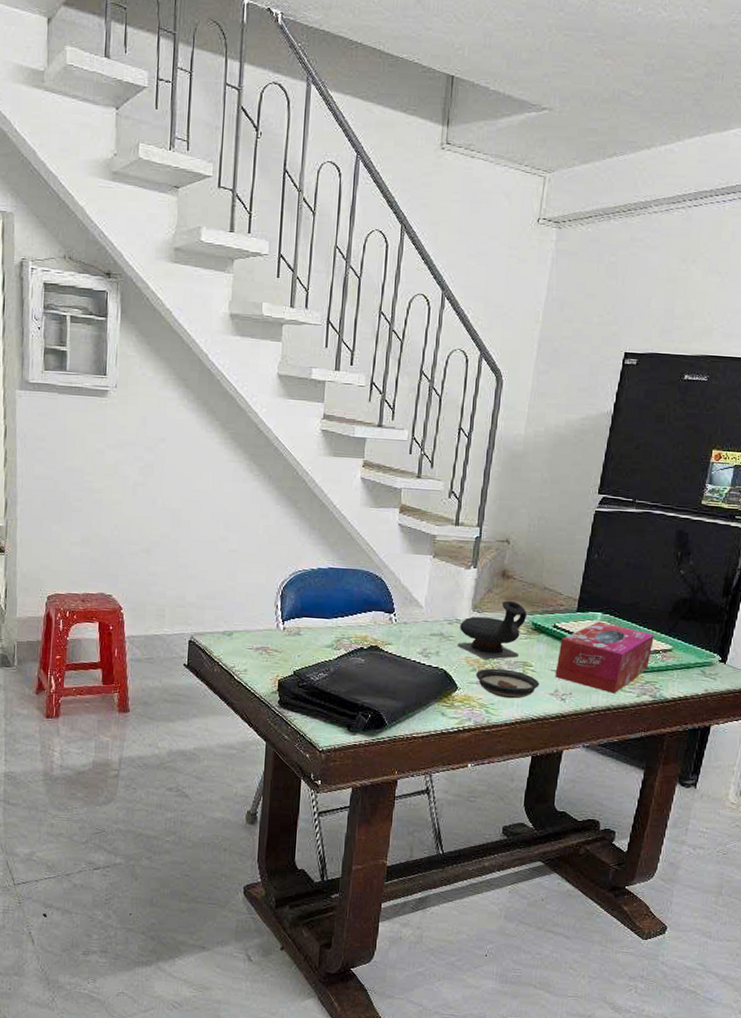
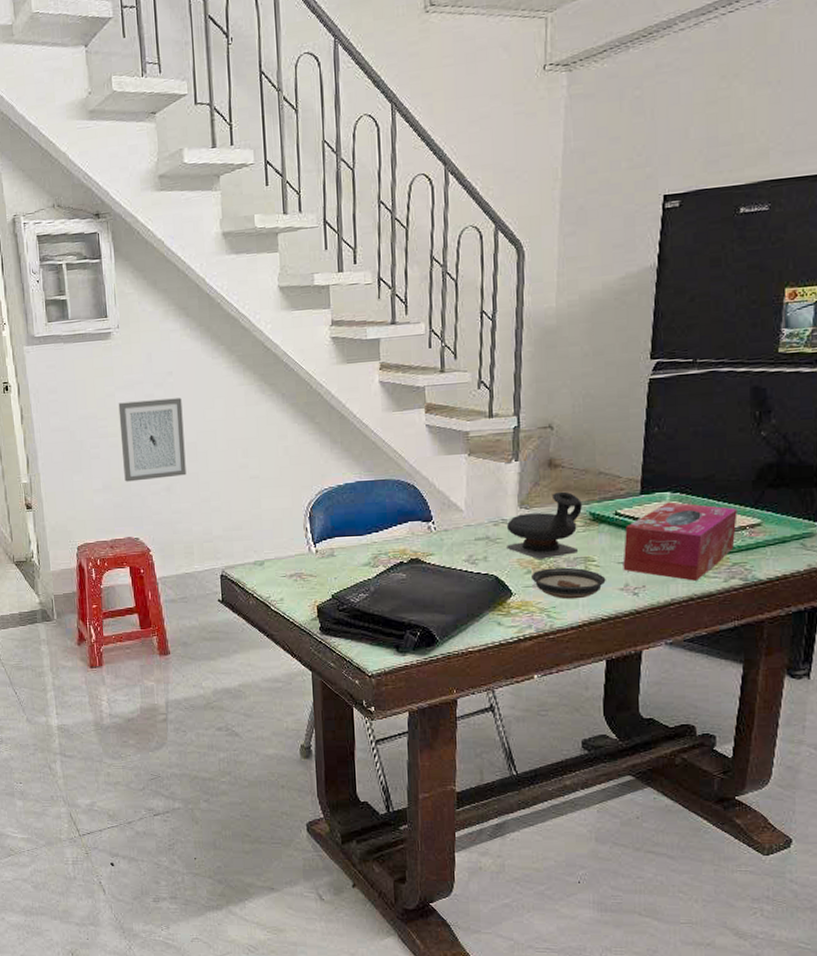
wall art: none [104,460,171,540] -> present [118,398,187,482]

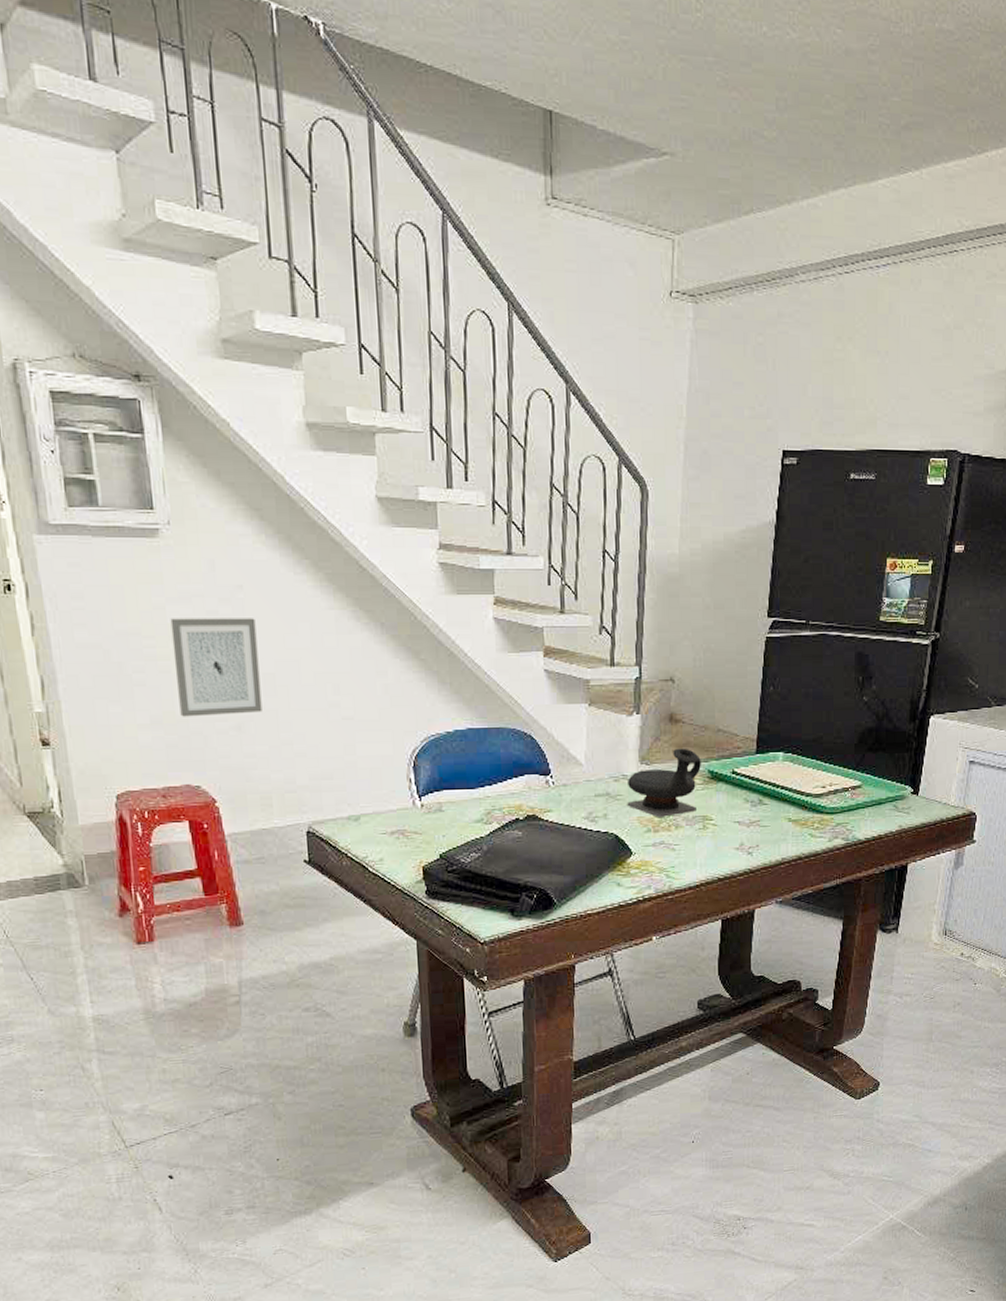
saucer: present [530,567,606,600] -> none [650,826,723,859]
tissue box: present [623,502,737,581] -> none [738,762,841,841]

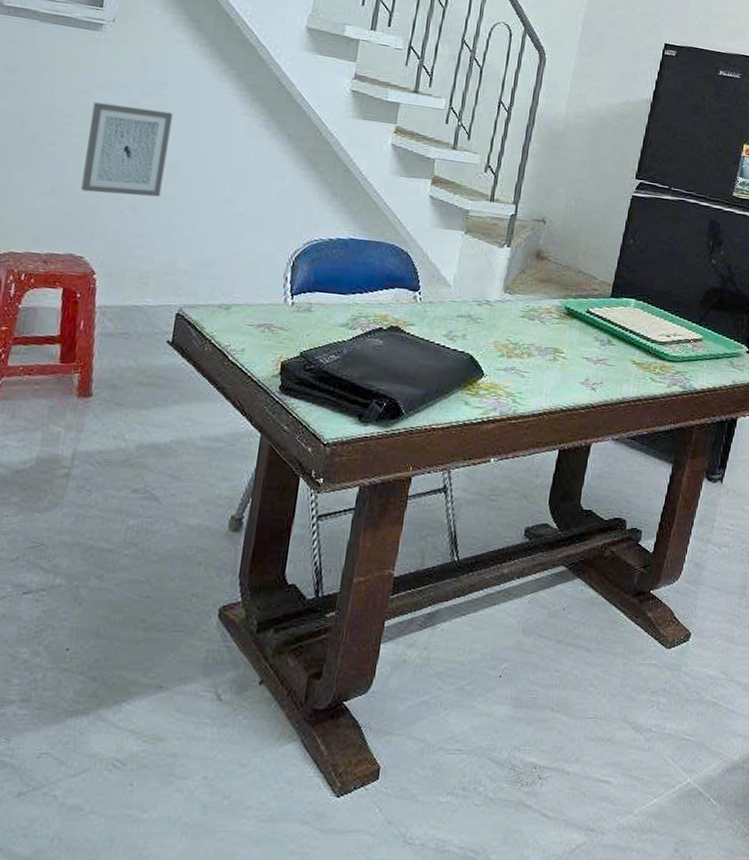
teapot: present [627,748,701,817] -> none [486,282,560,345]

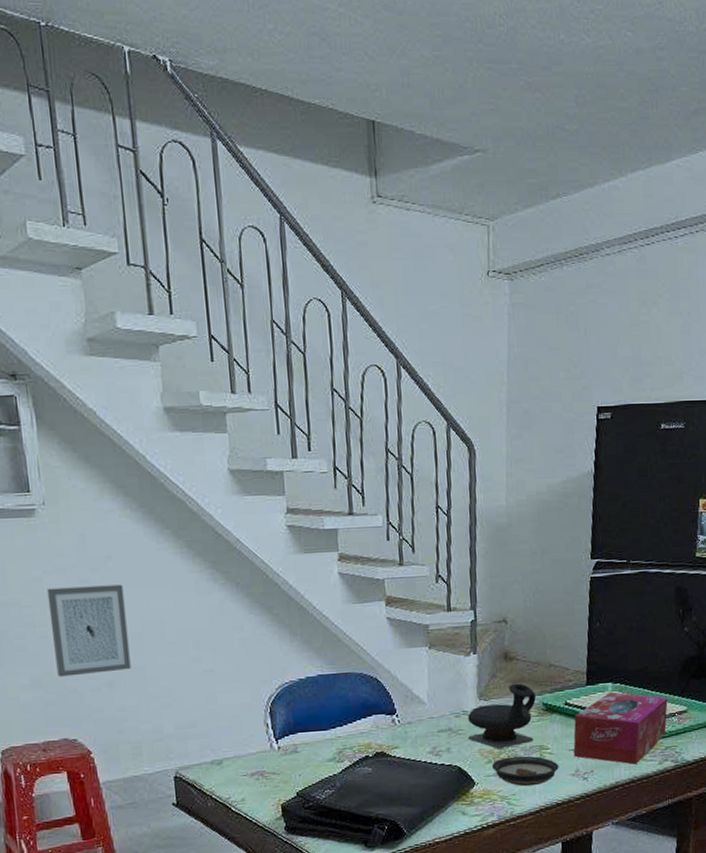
teapot: none [486,282,560,345] -> present [468,683,536,749]
saucer: none [503,354,570,388] -> present [491,755,559,787]
tissue box: none [586,308,686,383] -> present [573,692,668,765]

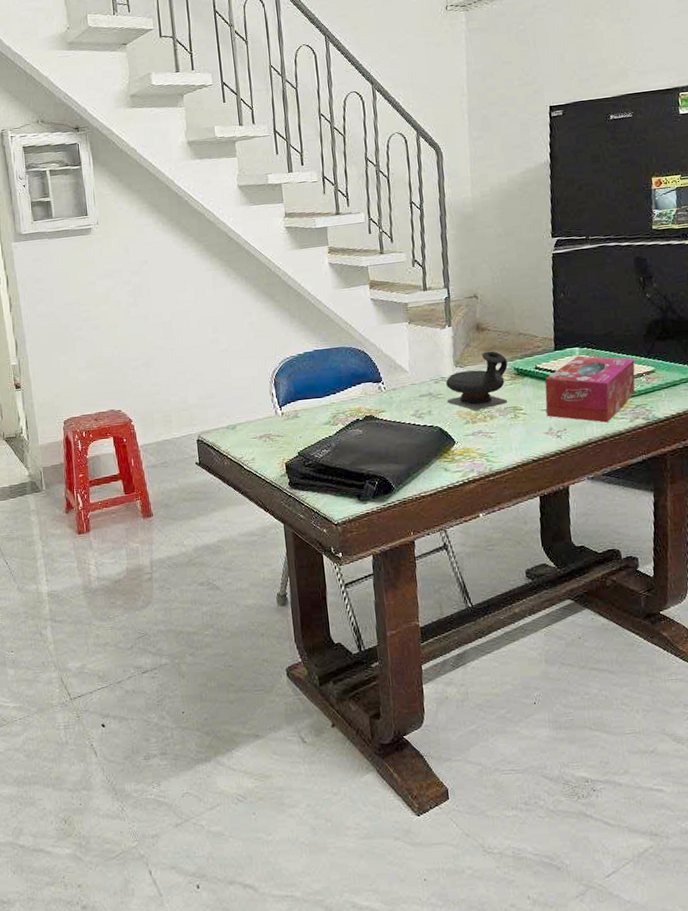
wall art: present [47,584,131,677] -> none [99,283,163,360]
saucer: present [491,755,559,787] -> none [469,416,533,445]

